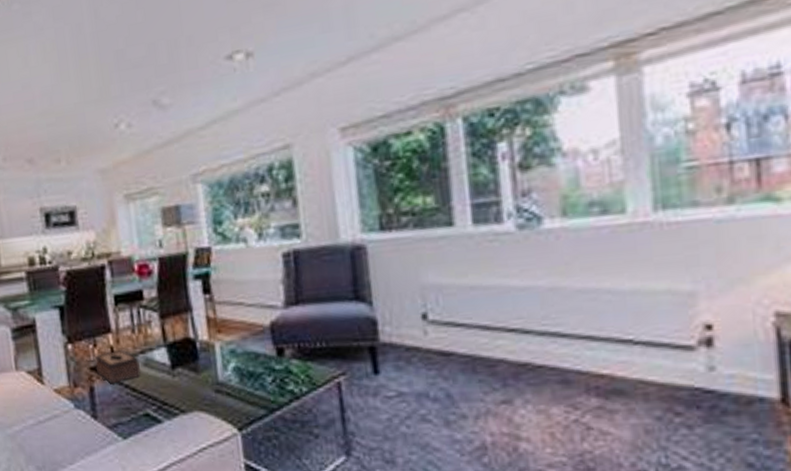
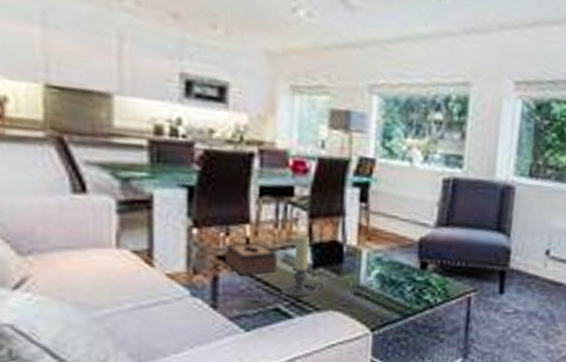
candle holder: none [147,337,184,402] -> present [280,235,323,298]

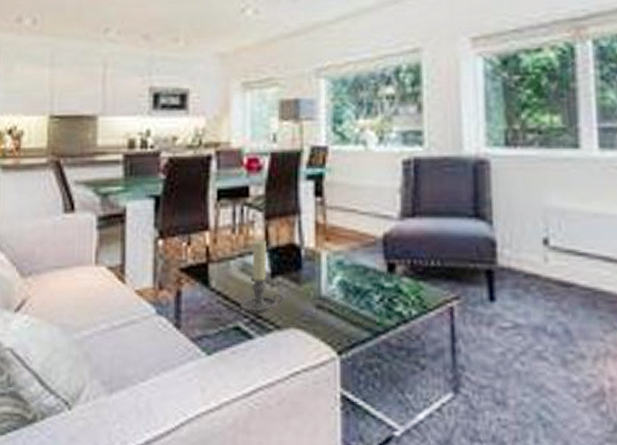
tissue box: present [224,242,278,276] -> none [186,250,236,290]

